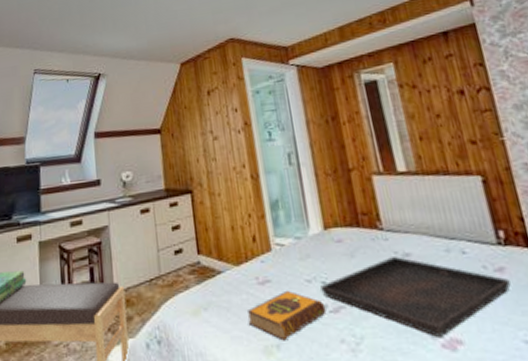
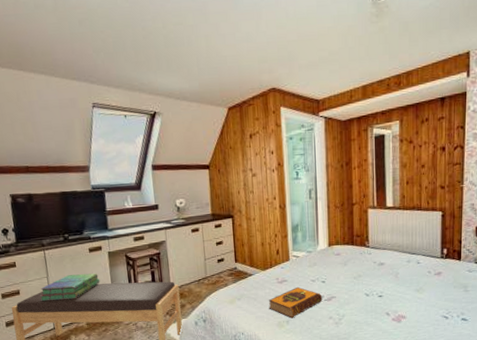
serving tray: present [320,257,511,339] -> none [321,265,443,315]

